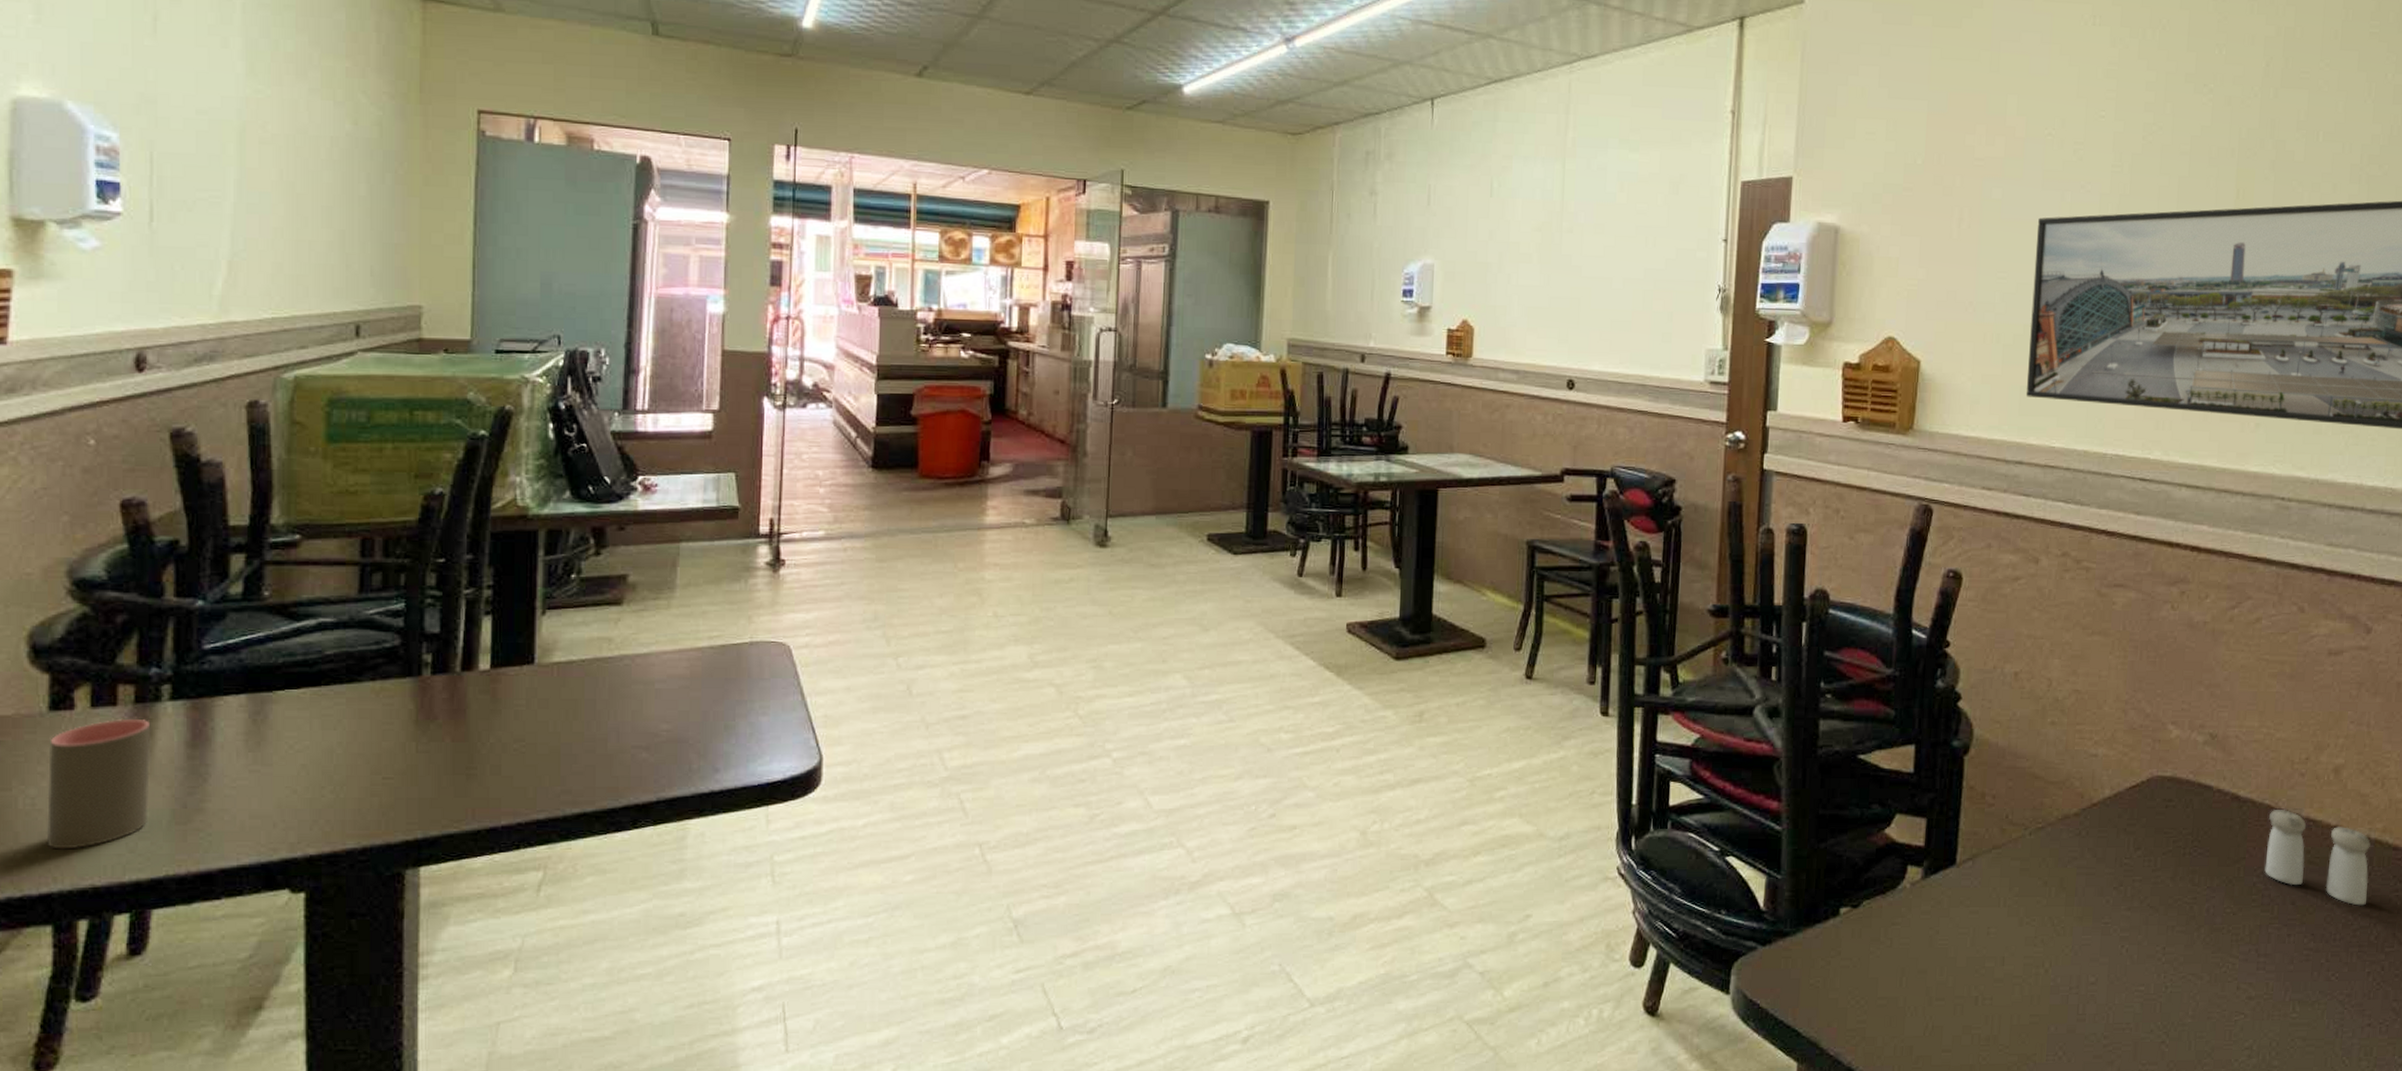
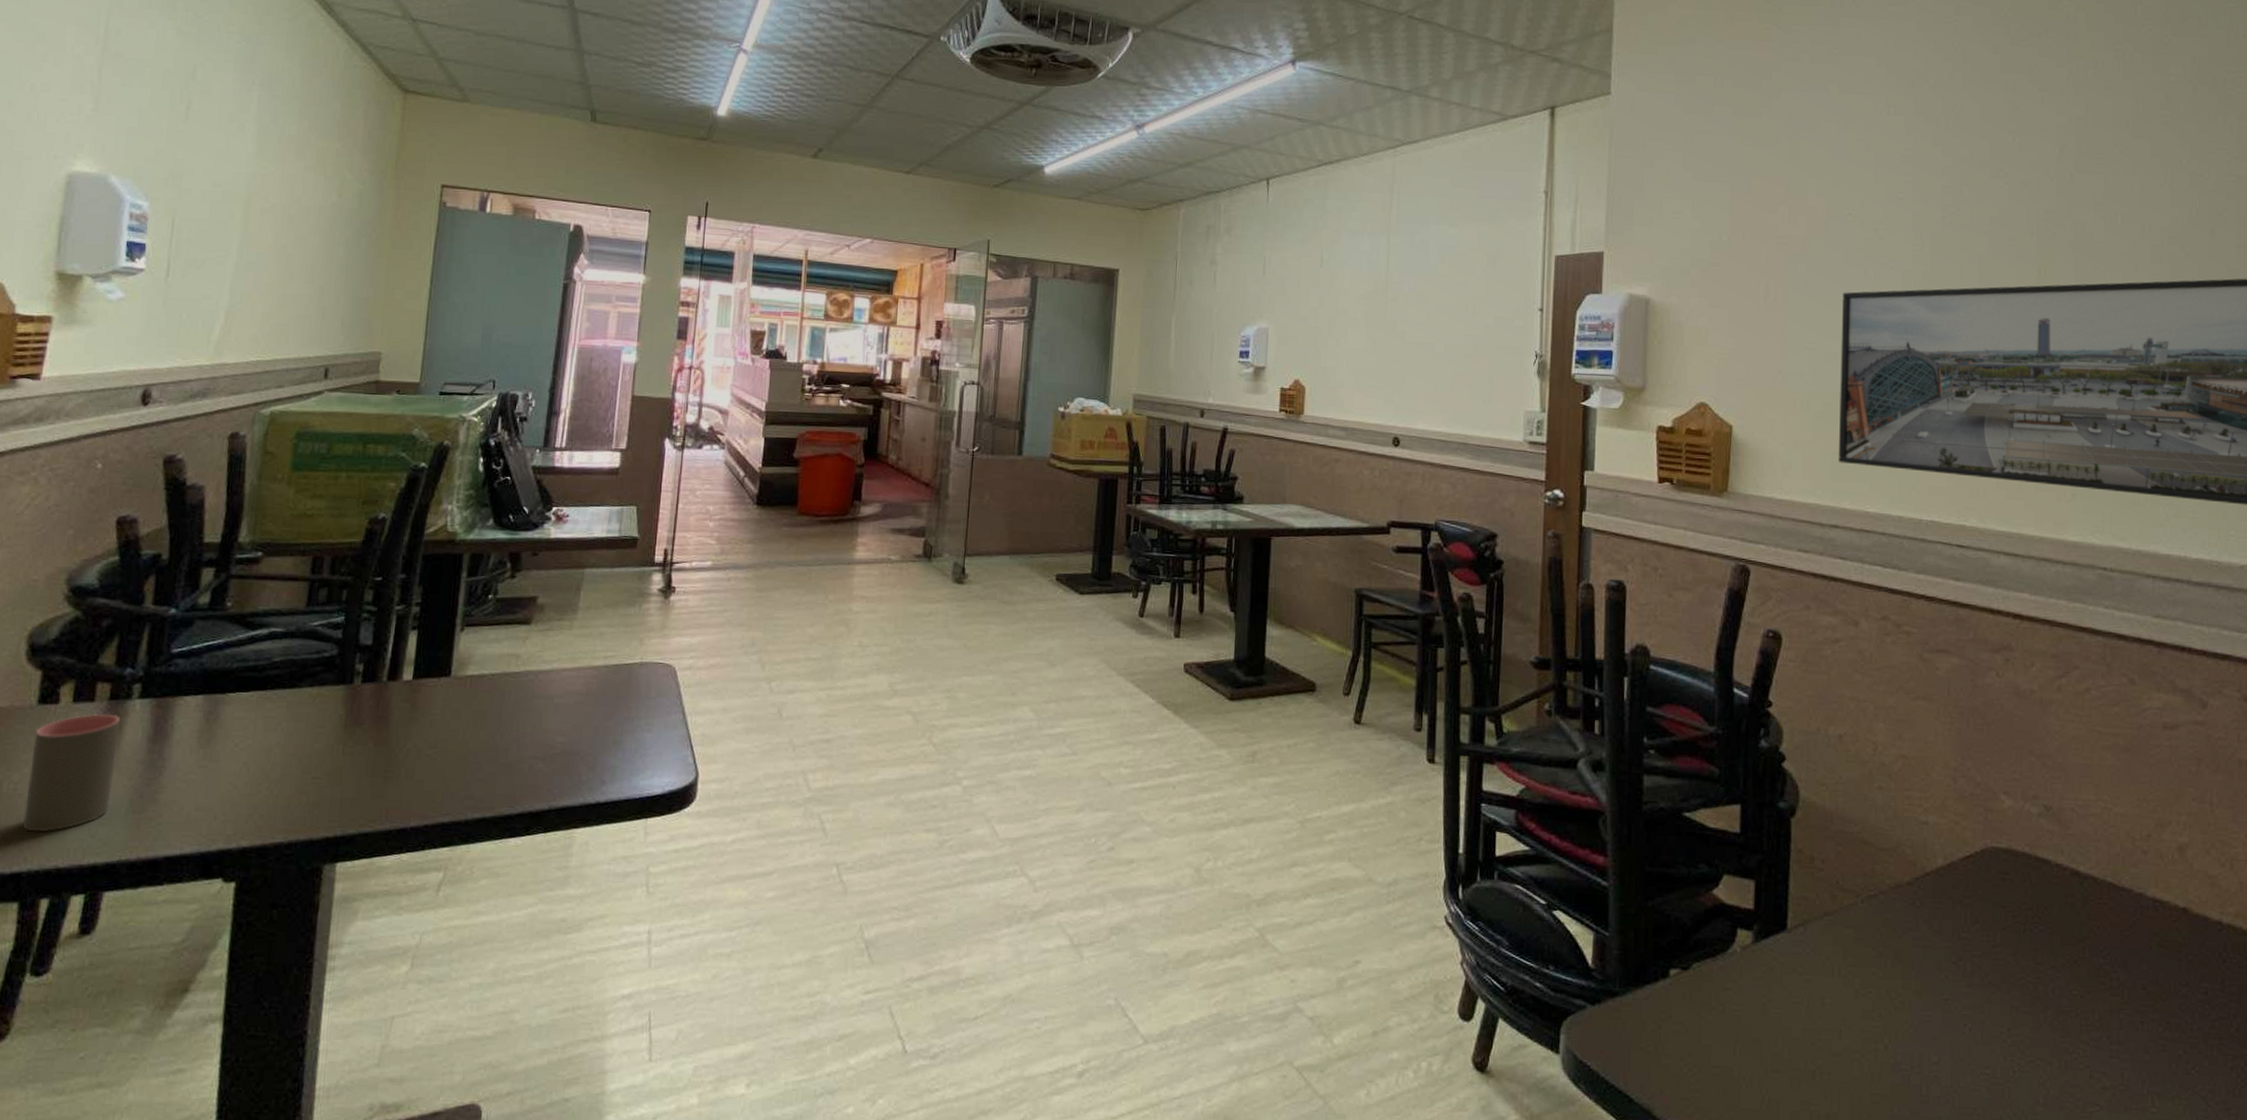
salt and pepper shaker: present [2264,810,2371,906] -> none [2111,888,2224,995]

